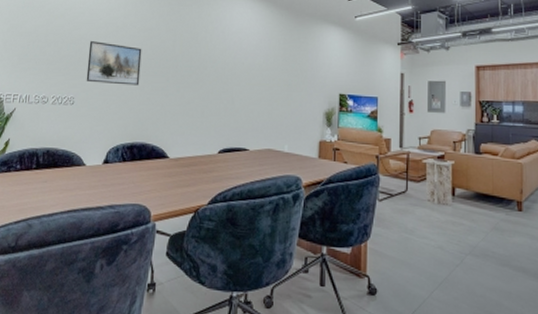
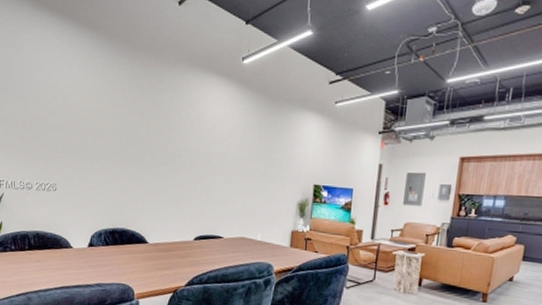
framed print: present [86,41,142,86] -> none [65,127,117,173]

